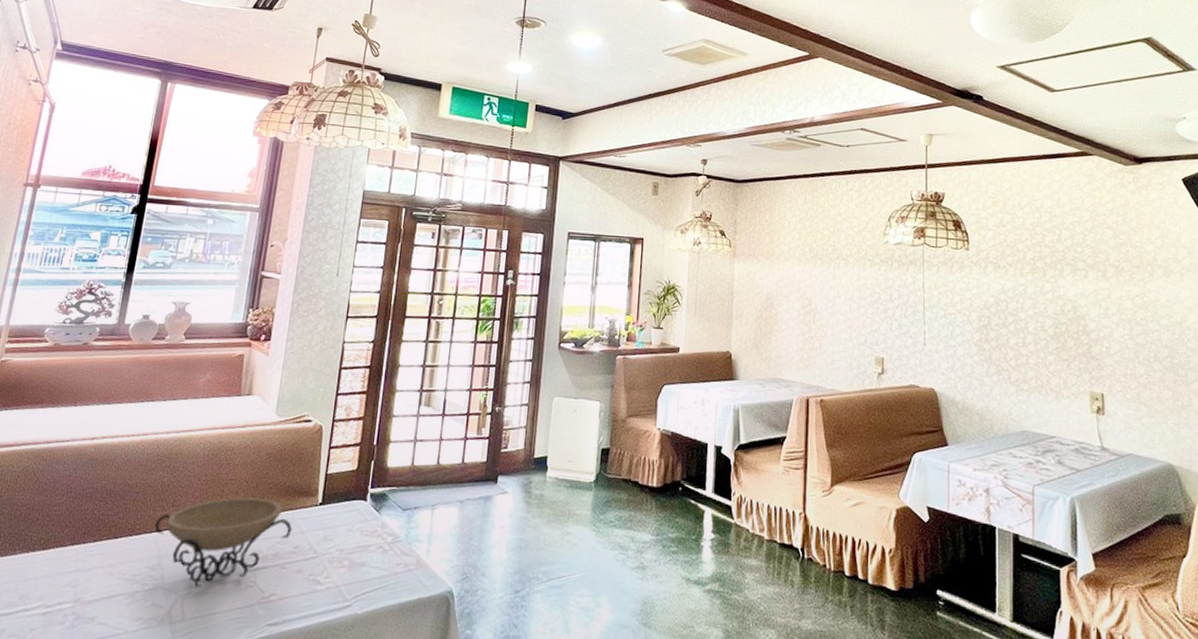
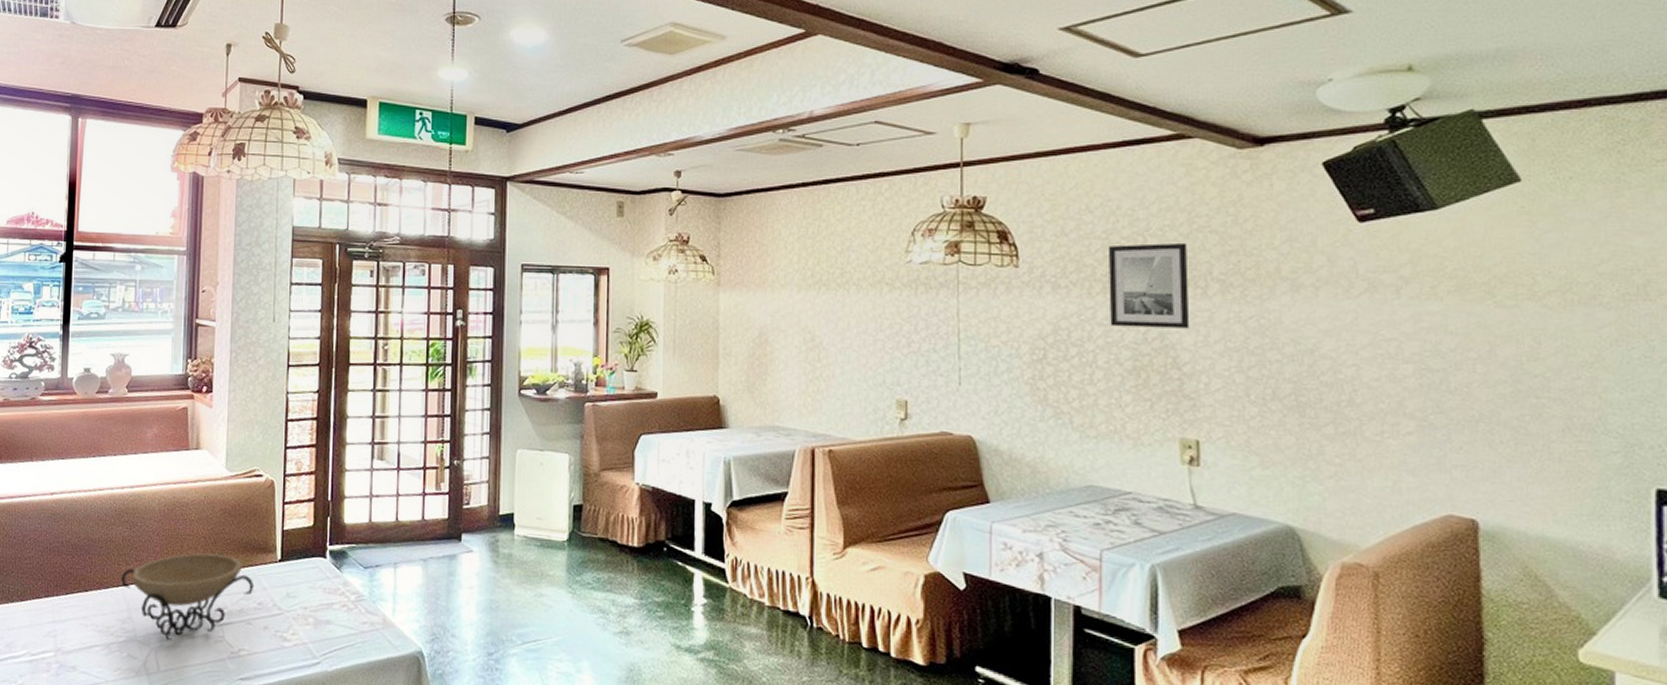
wall art: none [1034,235,1094,303] -> present [1108,242,1190,329]

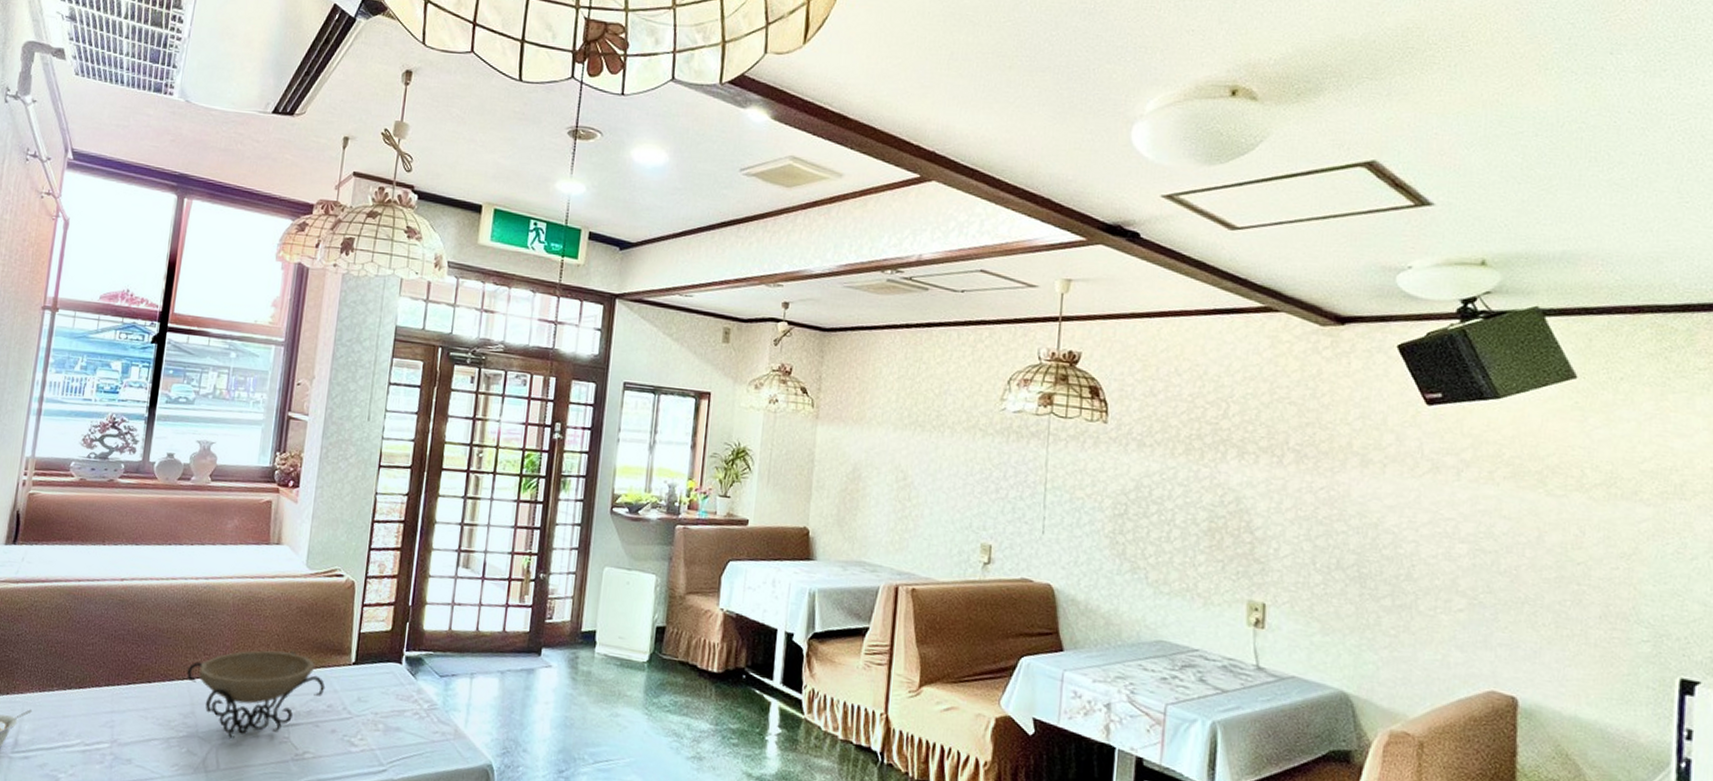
wall art: present [1108,242,1190,329] -> none [1190,409,1267,495]

